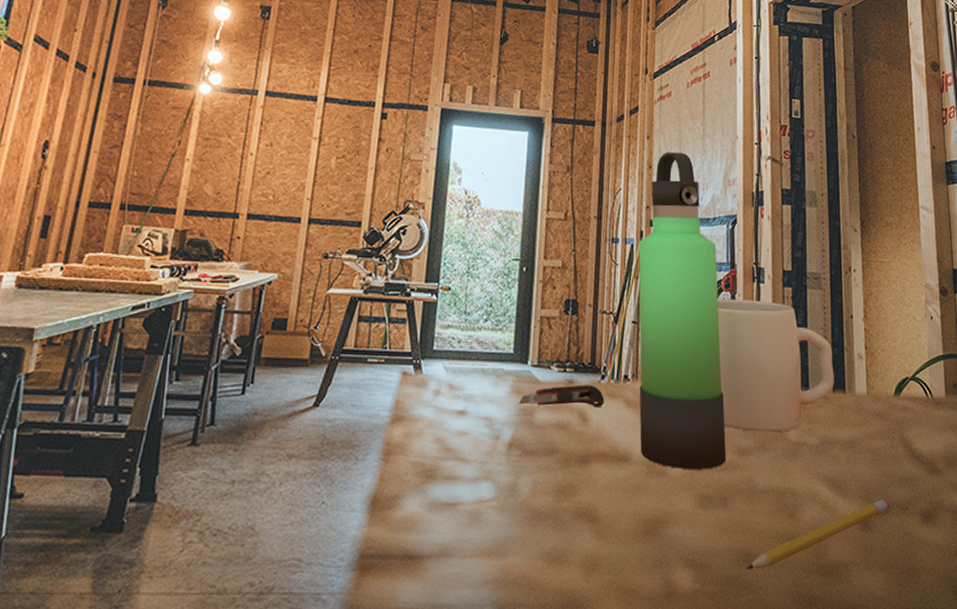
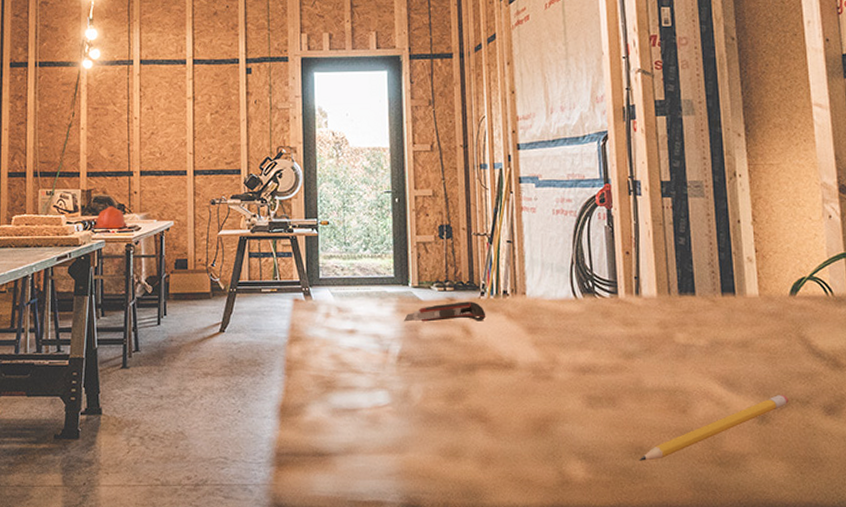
hard hat: none [179,251,223,278] -> present [91,206,127,229]
thermos bottle: present [638,152,727,470] -> none [507,75,613,373]
mug: present [717,298,834,433] -> none [592,212,723,337]

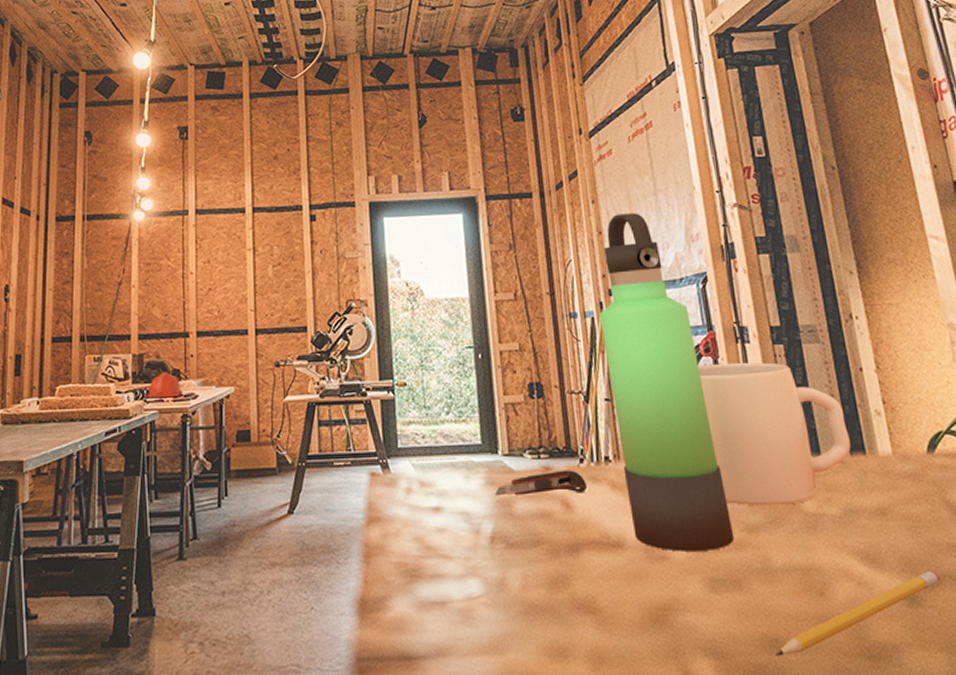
thermos bottle: none [507,75,613,373] -> present [599,213,735,552]
mug: none [592,212,723,337] -> present [697,362,851,506]

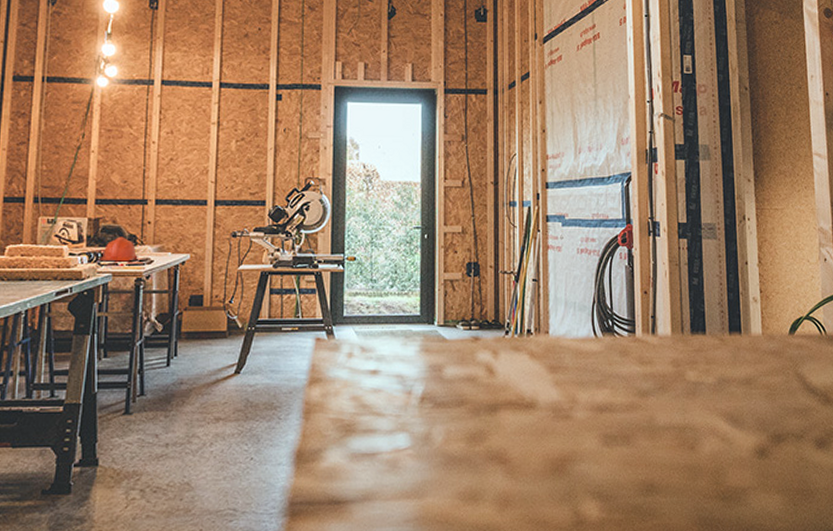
utility knife: present [494,470,588,496] -> none [427,340,510,362]
thermos bottle: present [599,213,735,552] -> none [536,115,628,412]
mug: present [697,362,851,506] -> none [614,252,730,375]
pencil: present [775,571,941,656] -> none [650,430,785,498]

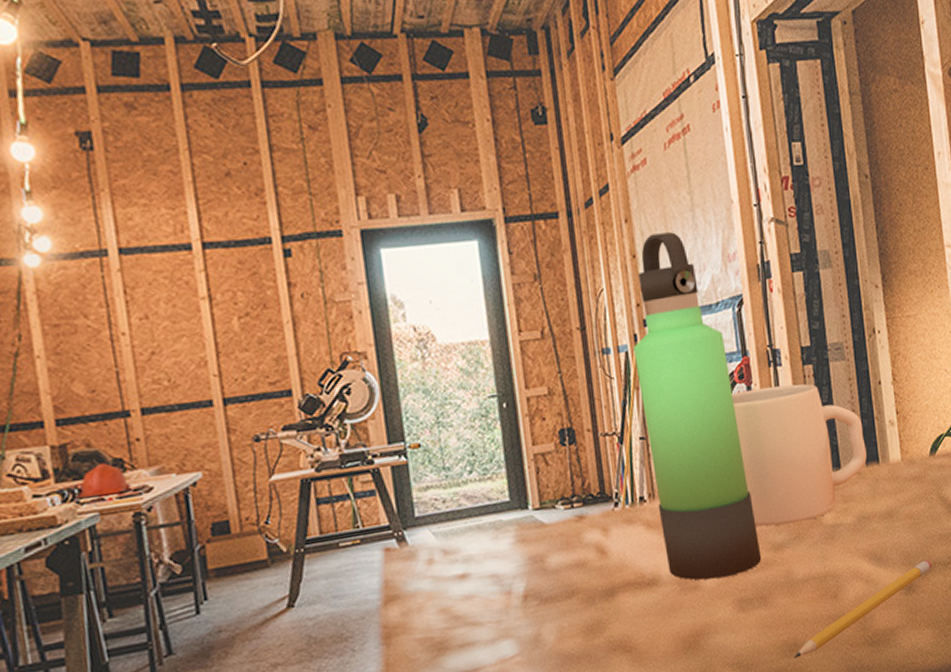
thermos bottle: none [536,115,628,412] -> present [634,232,762,580]
mug: none [614,252,730,375] -> present [731,383,867,527]
pencil: none [650,430,785,498] -> present [794,560,932,658]

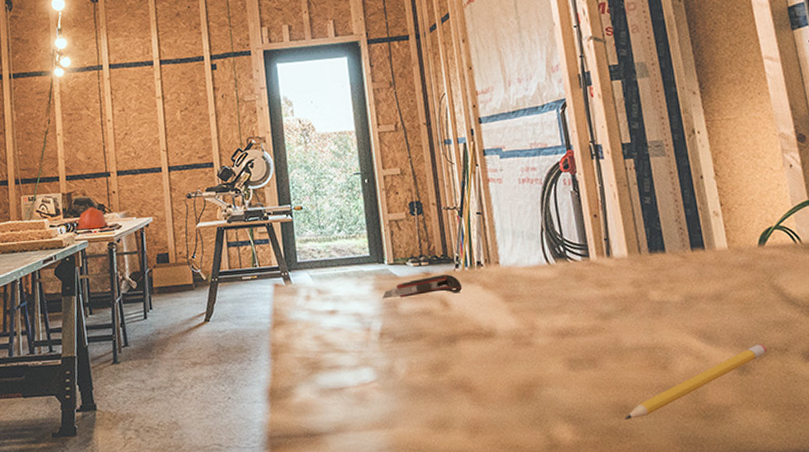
utility knife: none [525,515,623,554] -> present [382,274,463,299]
thermos bottle: present [634,232,762,580] -> none [471,49,590,338]
mug: present [731,383,867,527] -> none [557,175,692,297]

